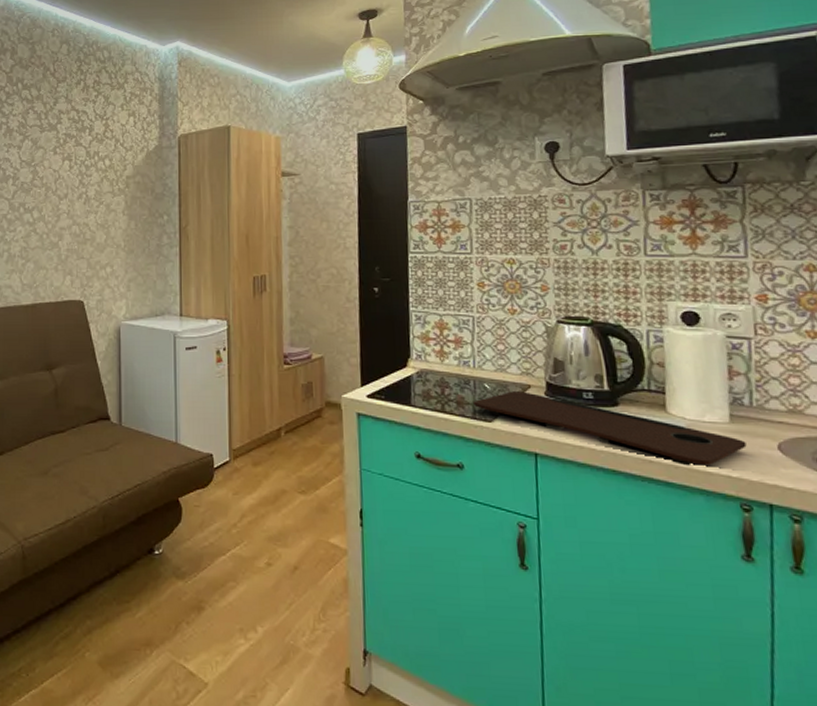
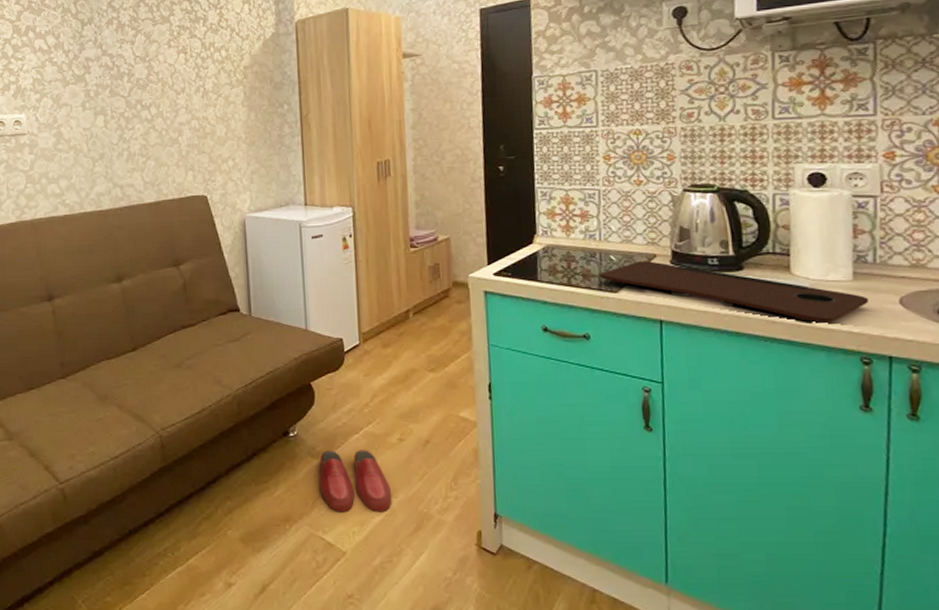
slippers: none [183,571,258,642] -> present [319,450,392,513]

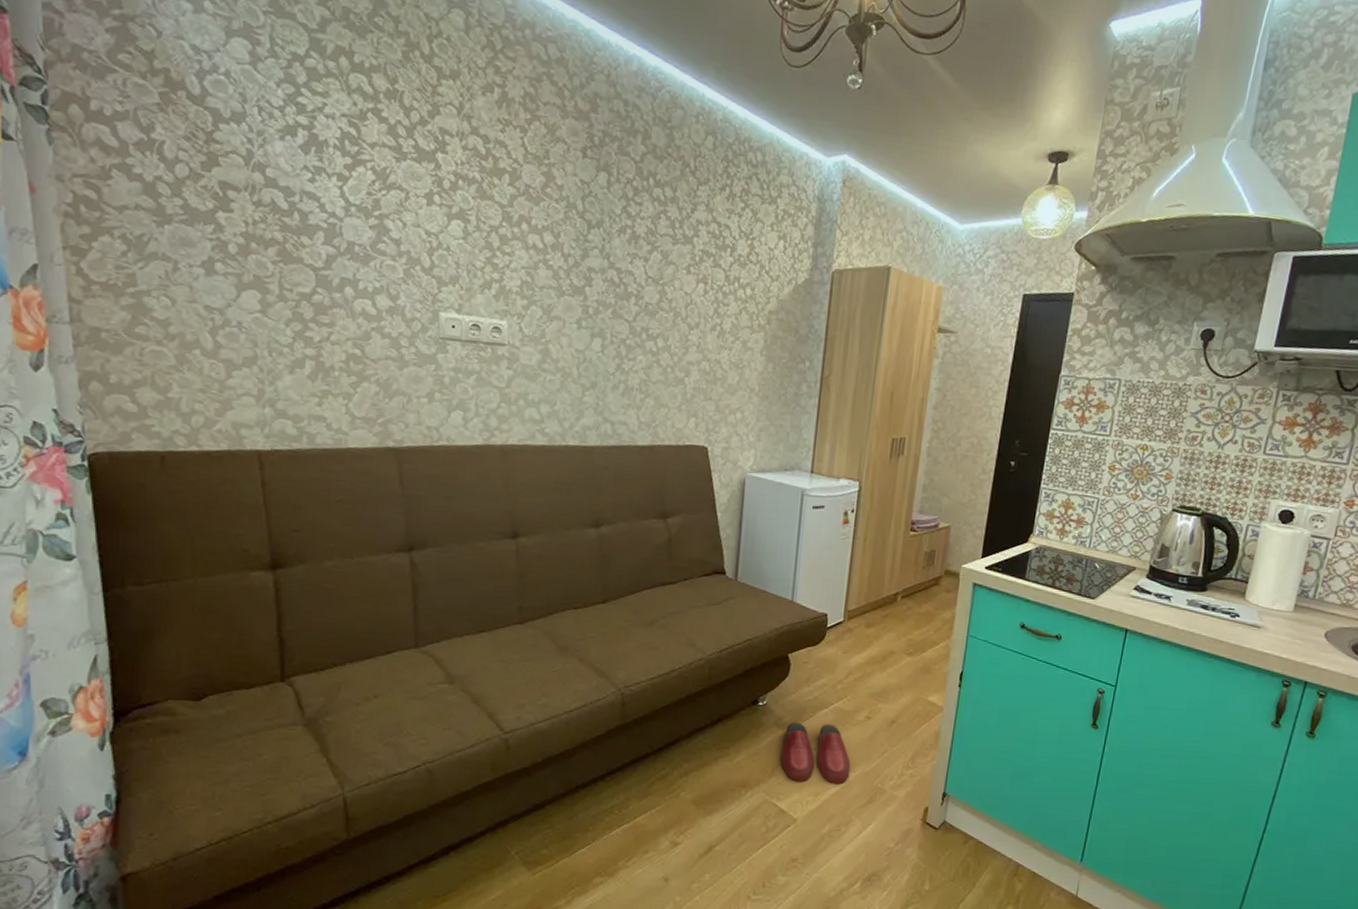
cutting board: present [600,261,869,325] -> none [1082,572,1301,647]

